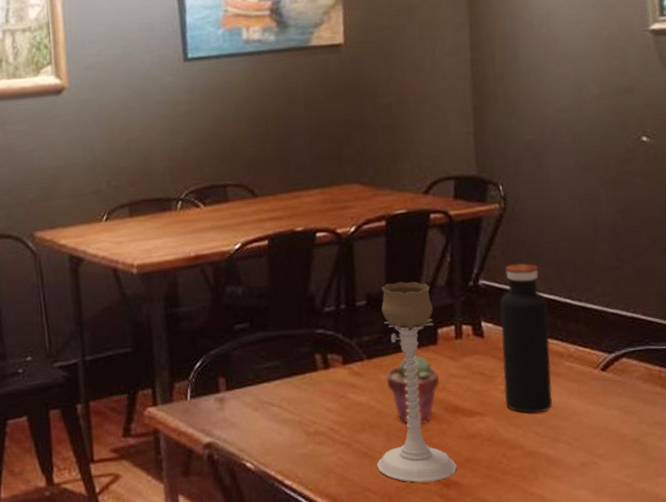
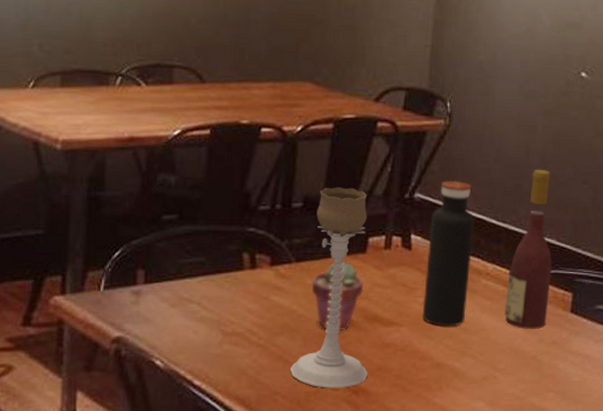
wine bottle: none [592,242,645,411] -> present [504,170,553,330]

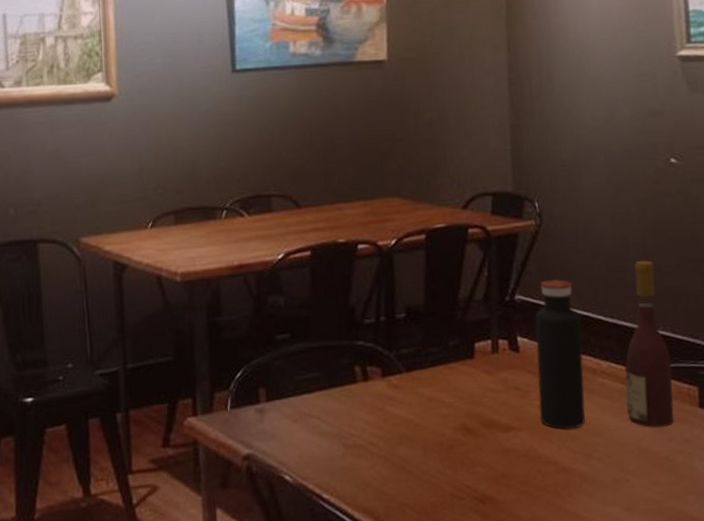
candle holder: present [289,186,368,388] -> none [413,294,493,498]
potted succulent: present [311,262,364,331] -> none [423,369,477,439]

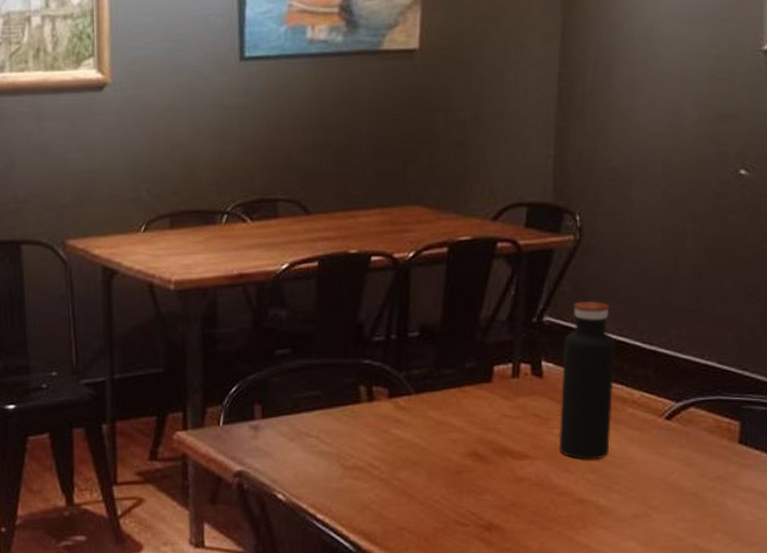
wine bottle: present [624,261,675,429] -> none [655,284,714,463]

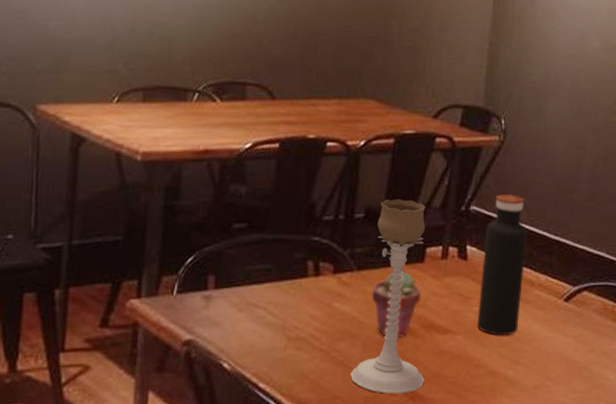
candle holder: none [415,313,501,524] -> present [350,198,425,394]
potted succulent: none [433,392,491,465] -> present [371,271,422,338]

